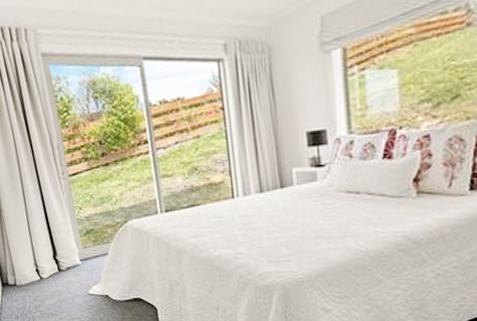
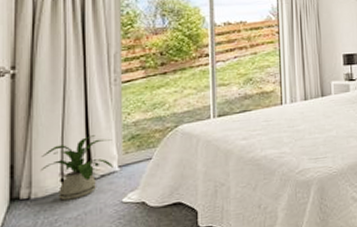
house plant: none [16,229,76,288] -> present [40,135,113,201]

